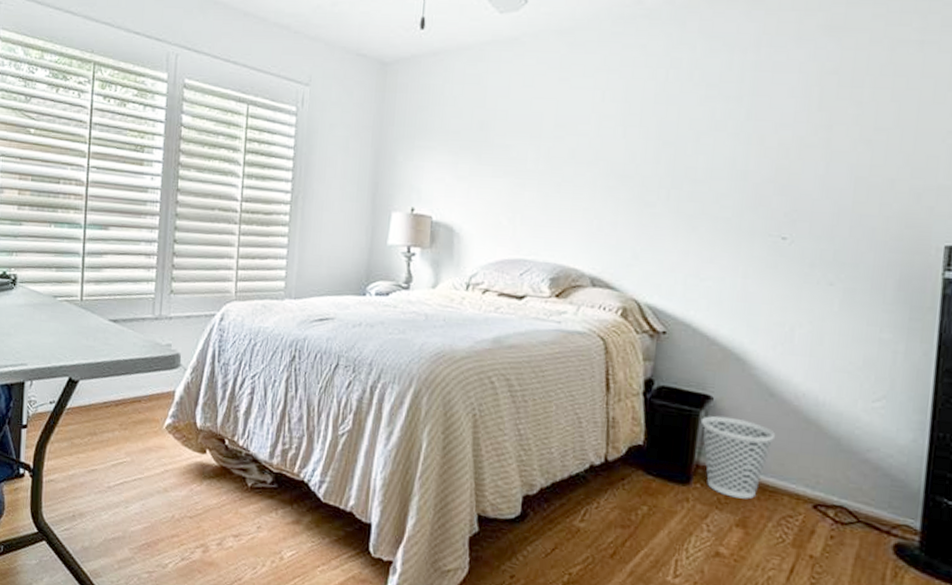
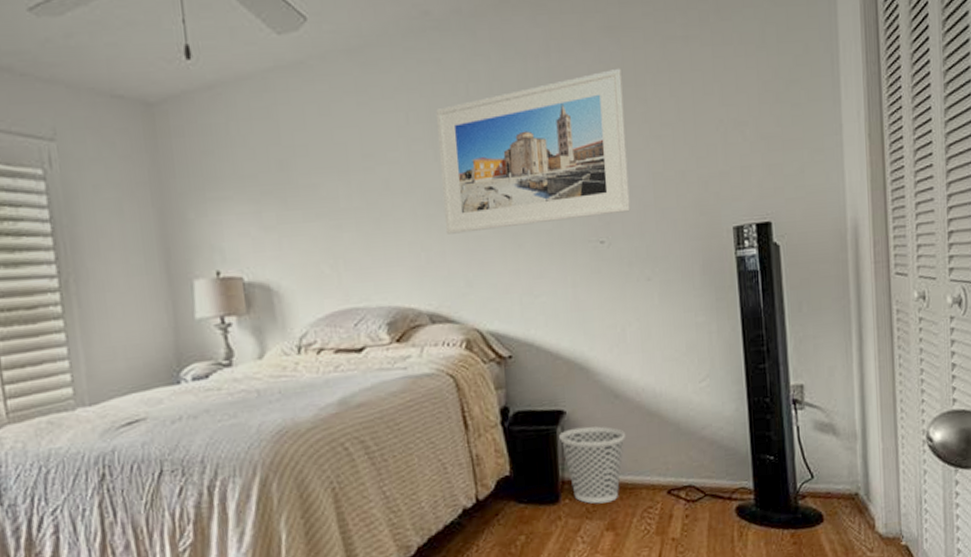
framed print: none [621,67,837,213] -> present [436,68,630,234]

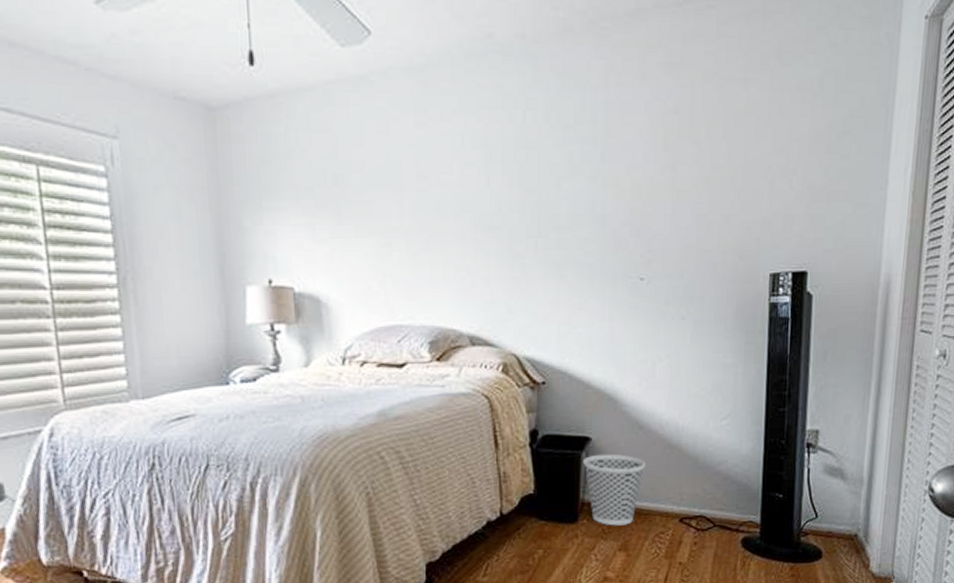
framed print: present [436,68,630,234] -> none [491,106,677,260]

